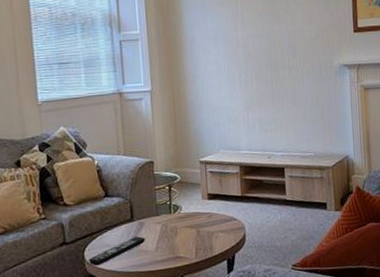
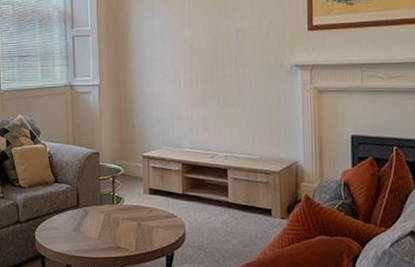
remote control: present [89,236,145,266] -> none [39,223,89,247]

